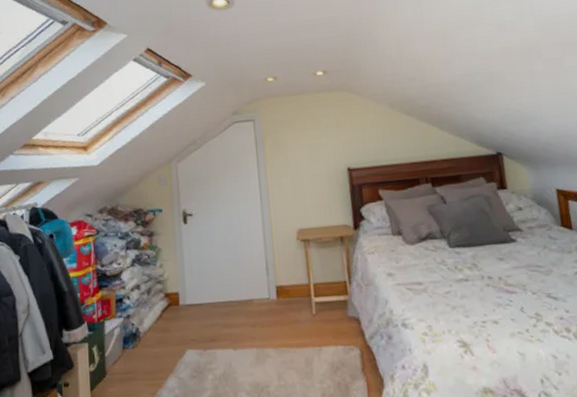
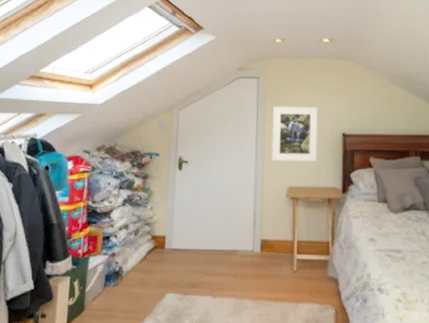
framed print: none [272,143,324,204] -> present [271,106,318,161]

